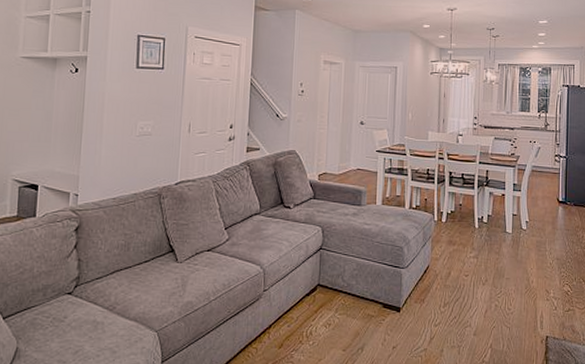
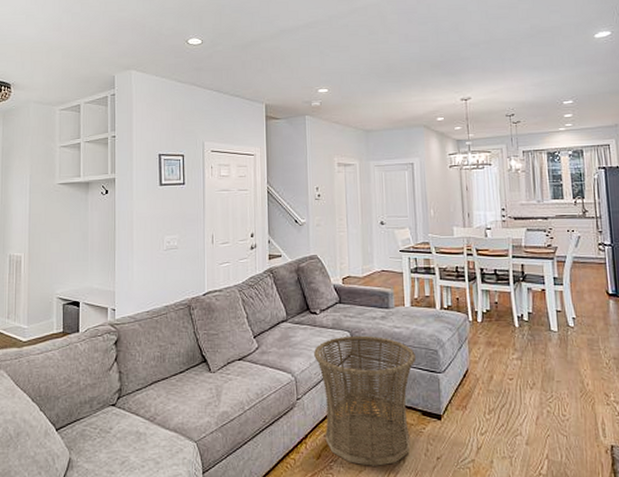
basket: none [284,230,383,355] -> present [314,335,417,466]

